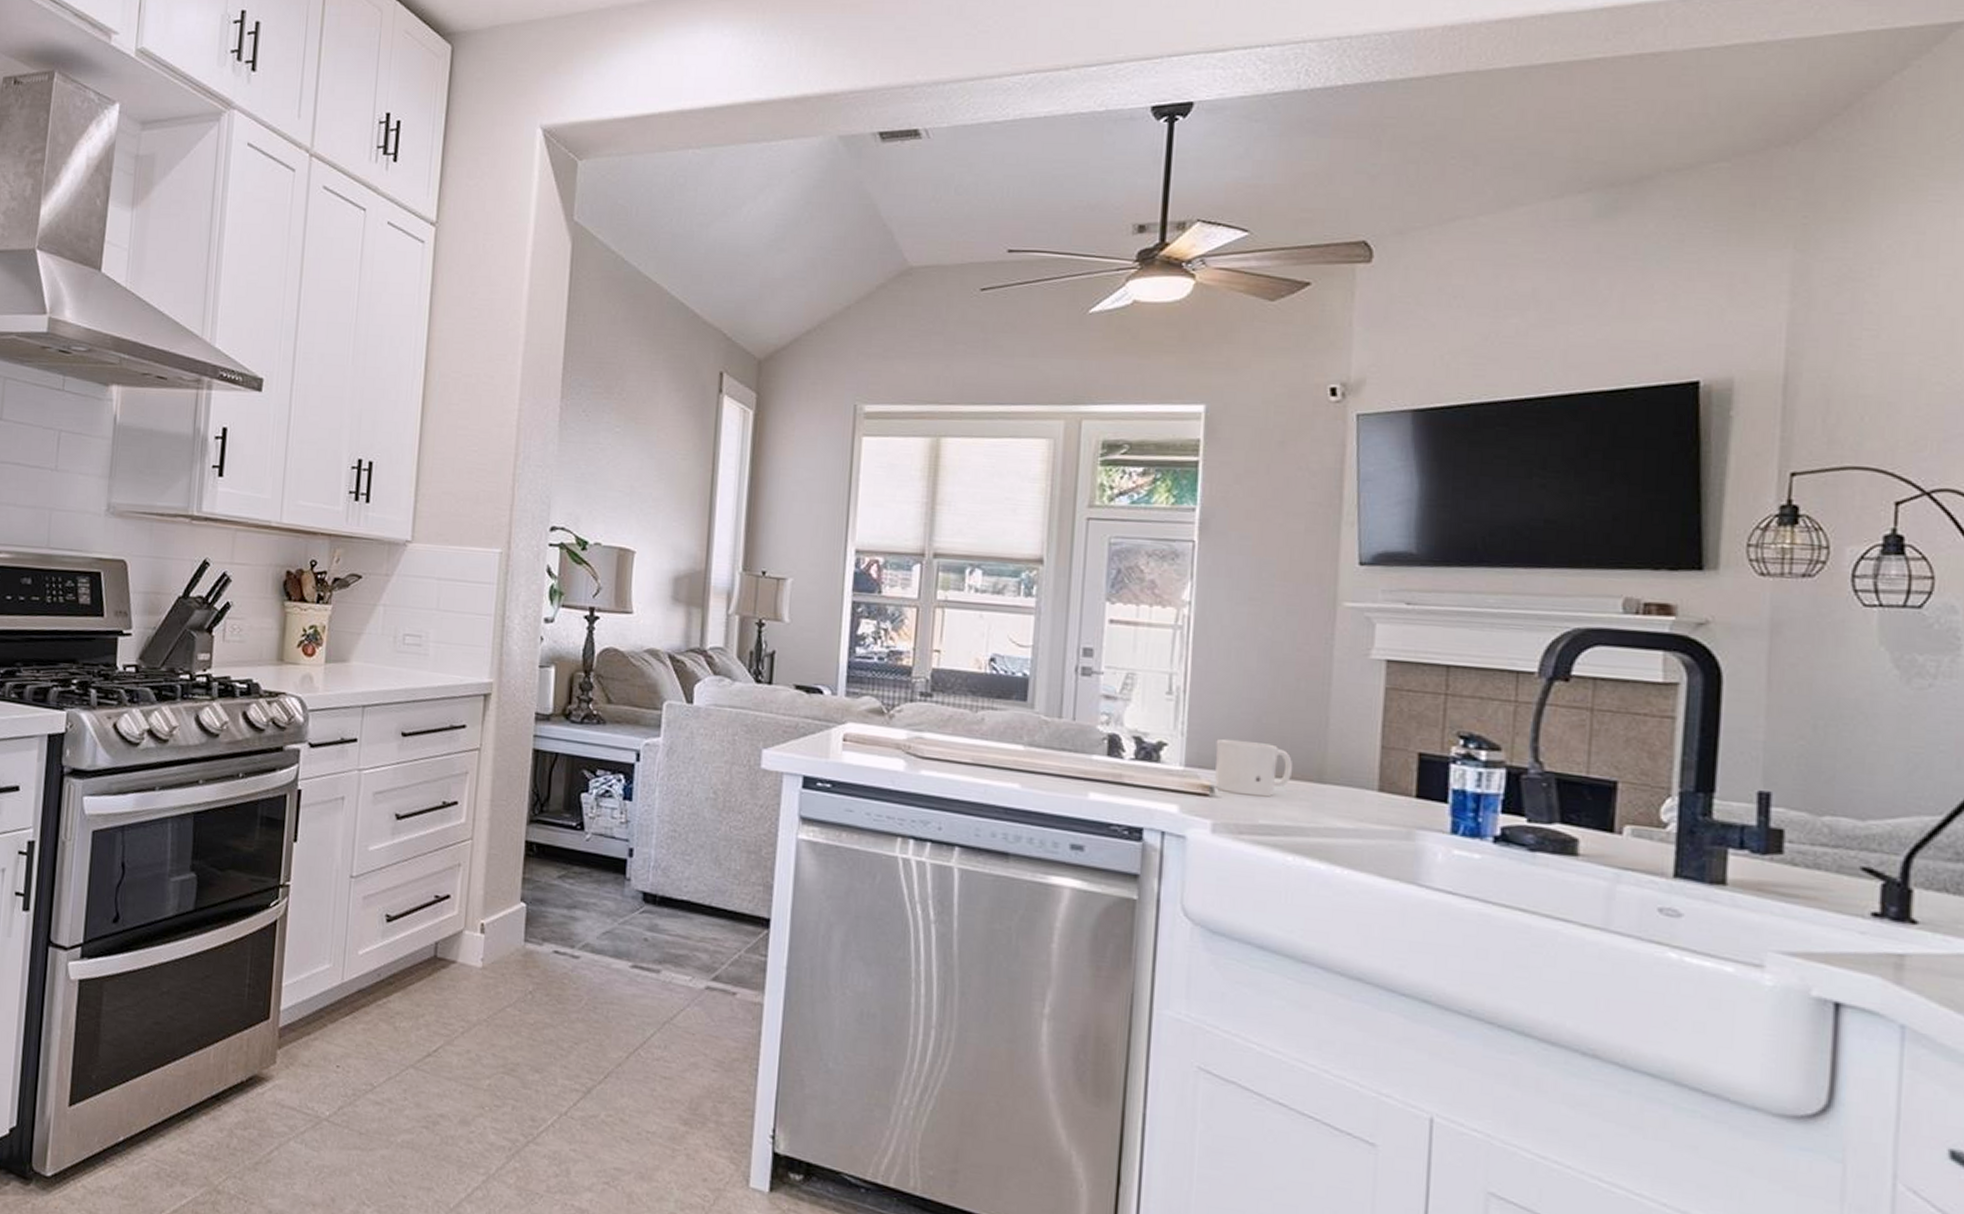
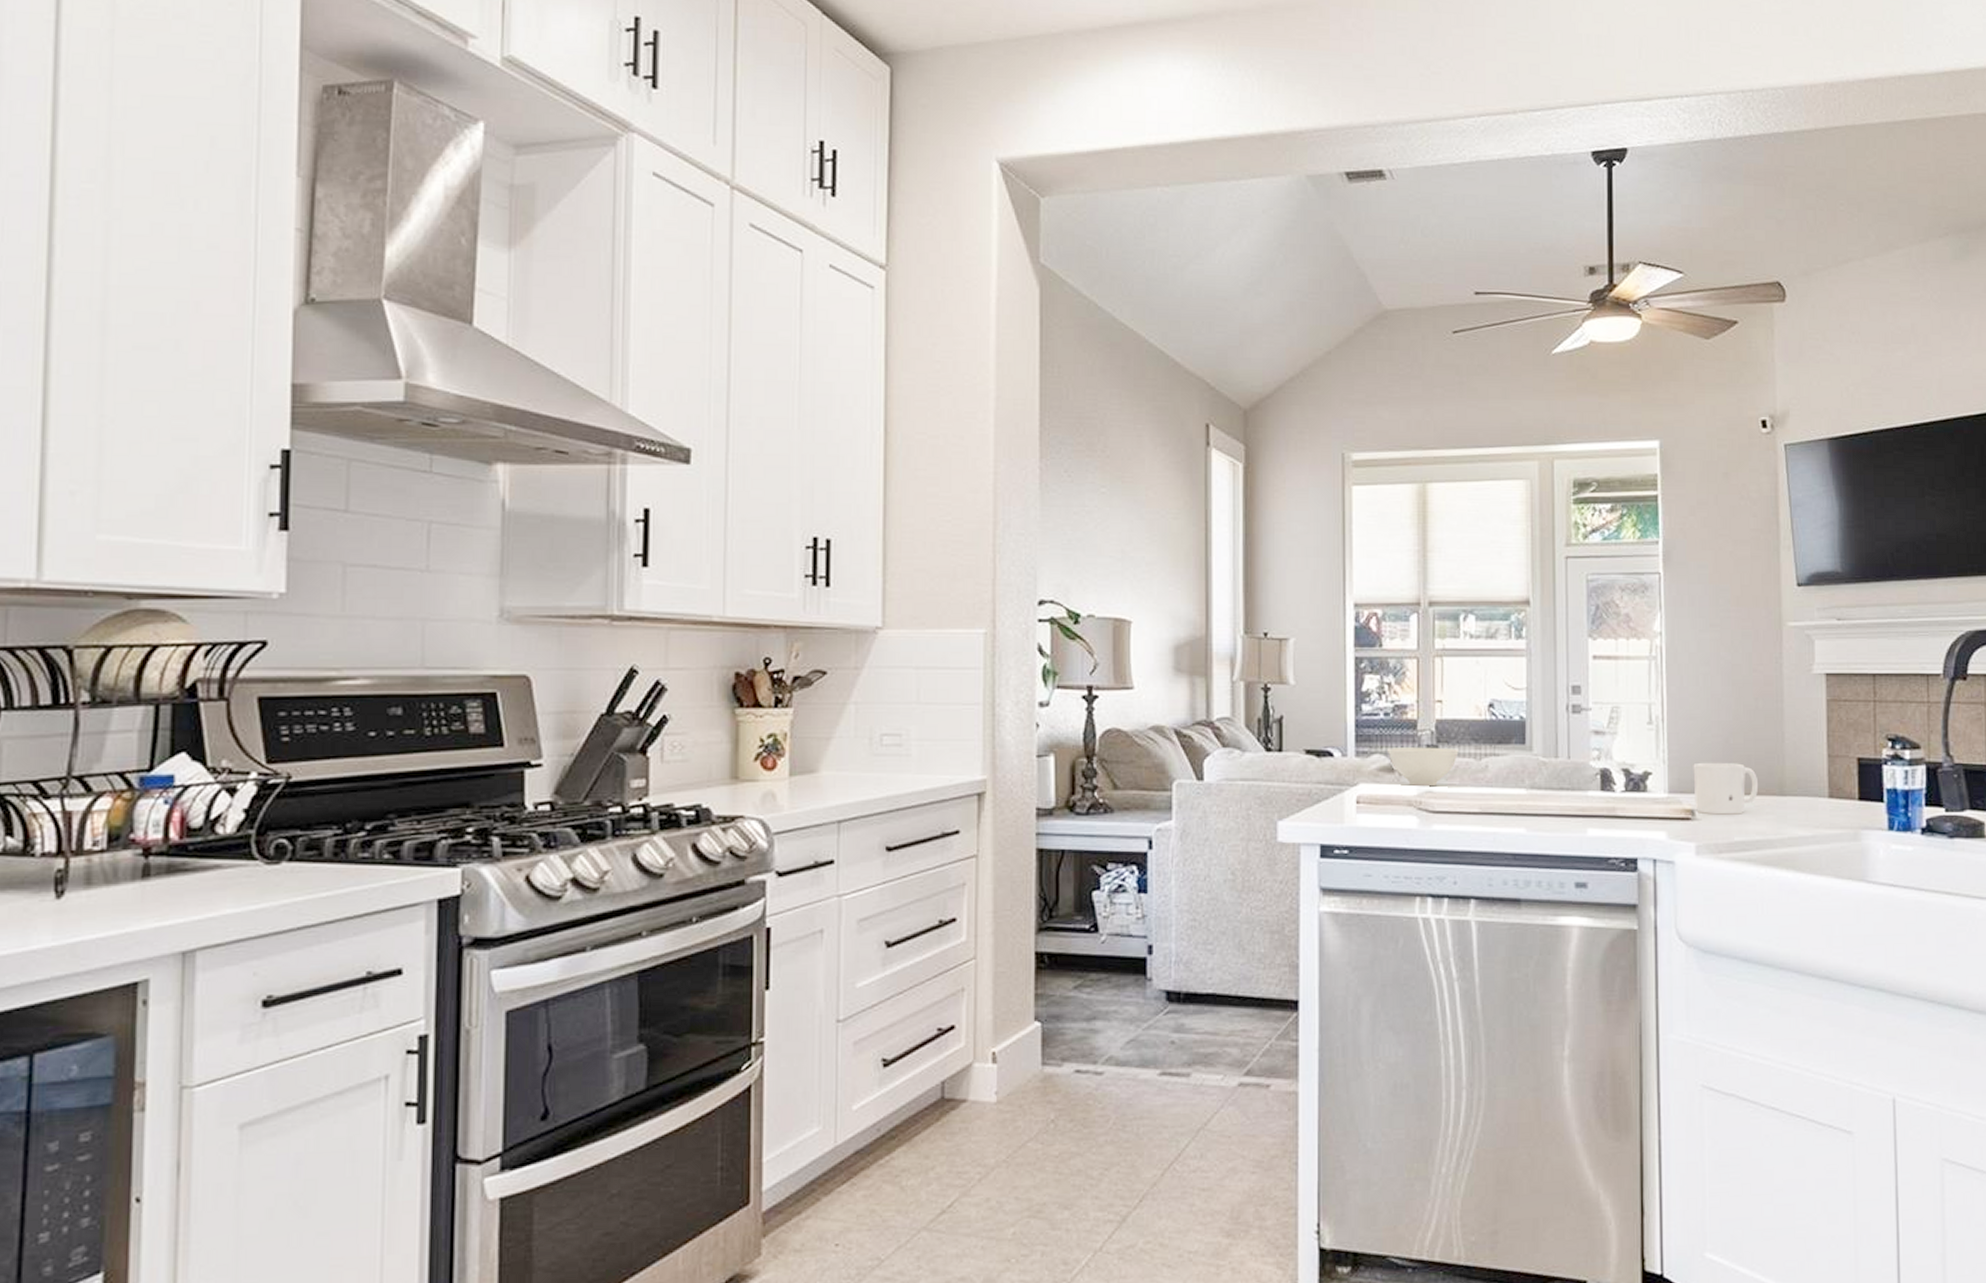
bowl: none [879,691,954,733] -> present [1388,747,1459,787]

